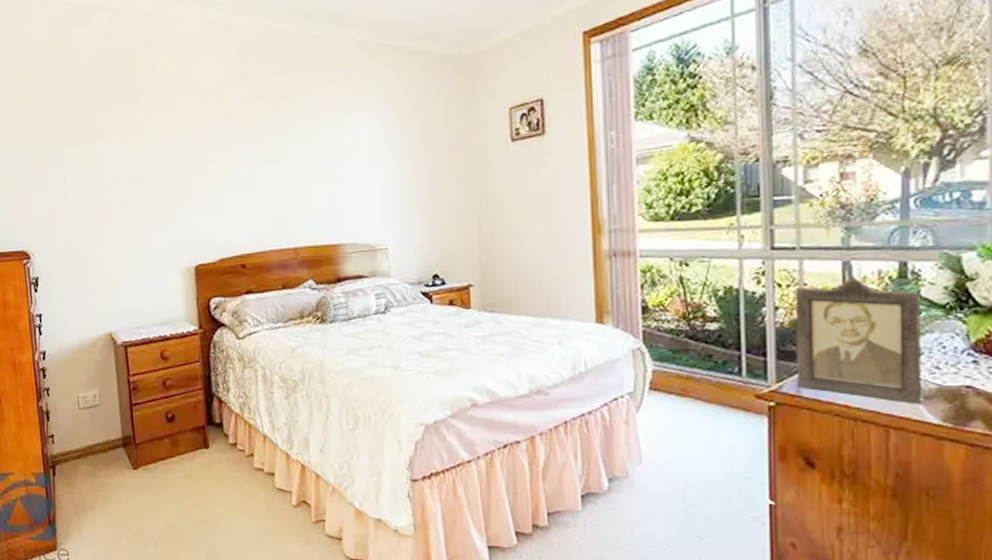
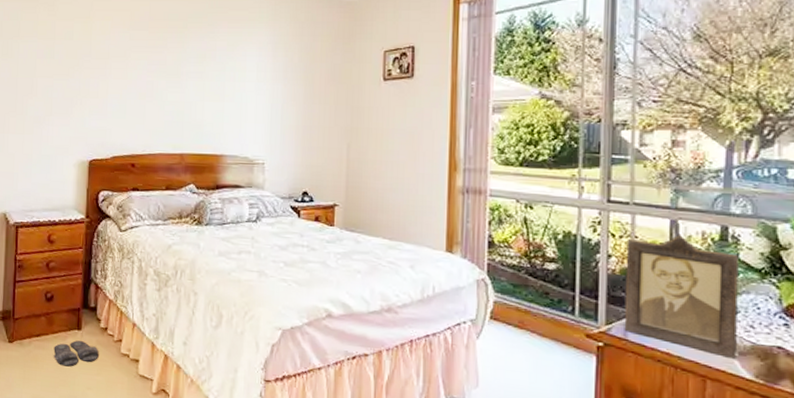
slippers: none [182,460,231,488] -> present [53,340,99,367]

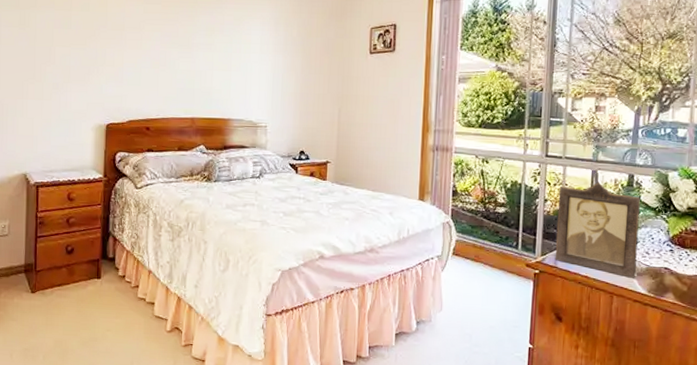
slippers: present [53,340,99,367] -> none [74,288,117,312]

